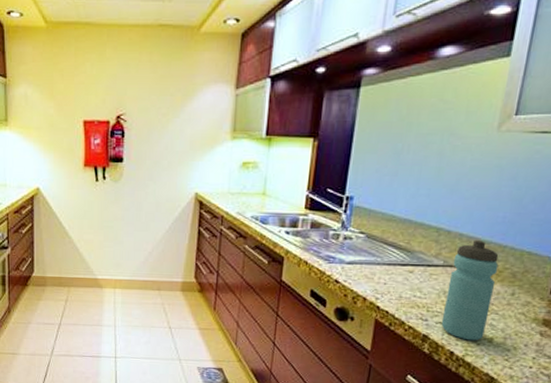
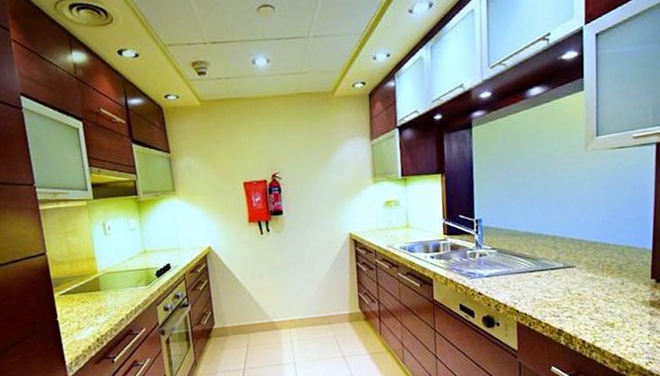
water bottle: present [441,240,499,341] -> none [570,242,607,329]

